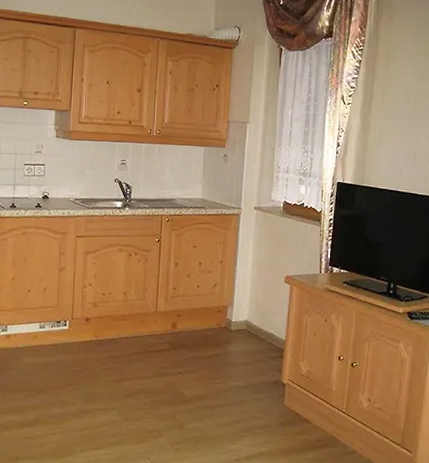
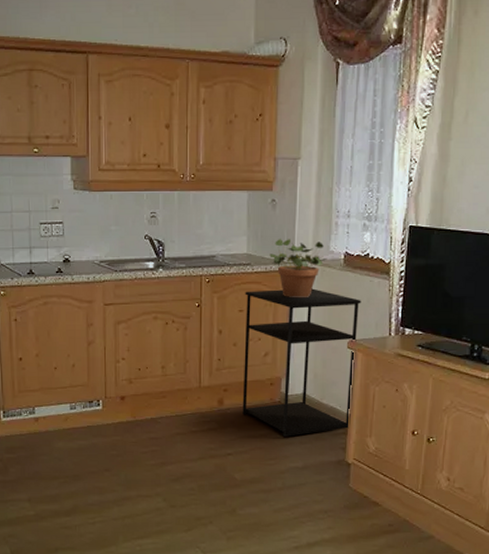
shelving unit: none [193,230,297,359] -> present [242,288,361,437]
potted plant: none [221,188,269,239] -> present [269,239,327,299]

